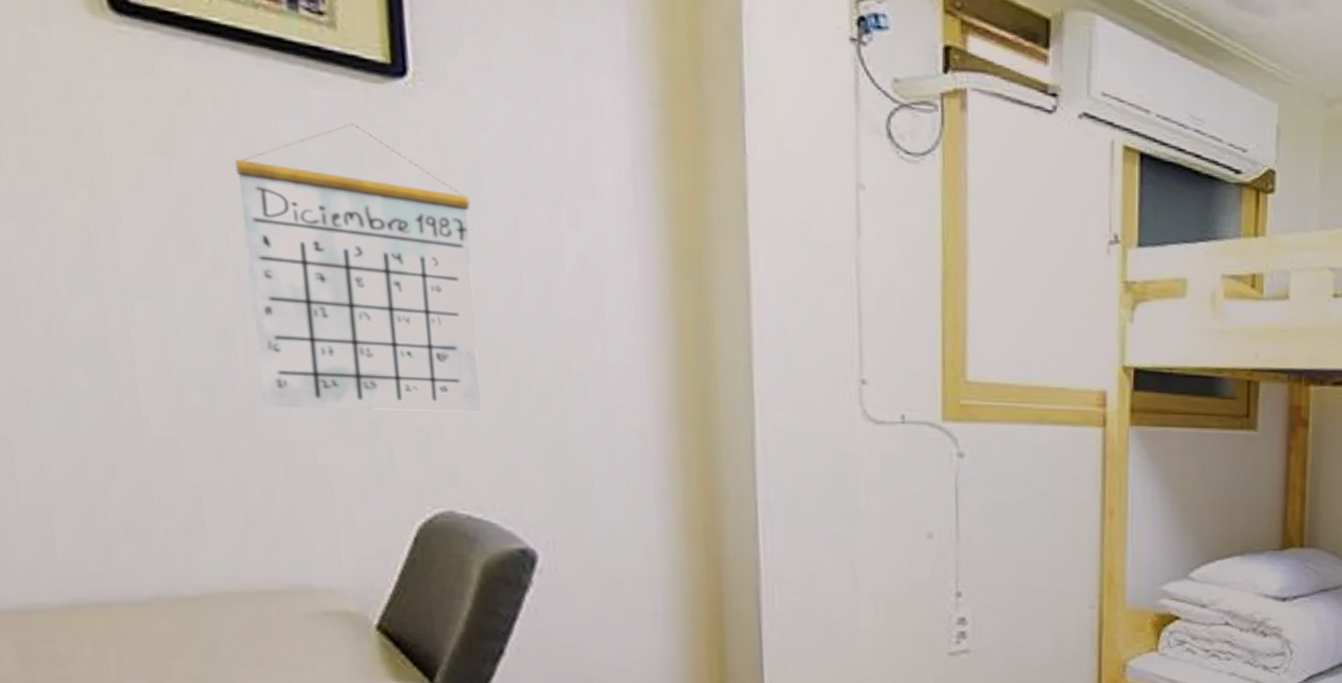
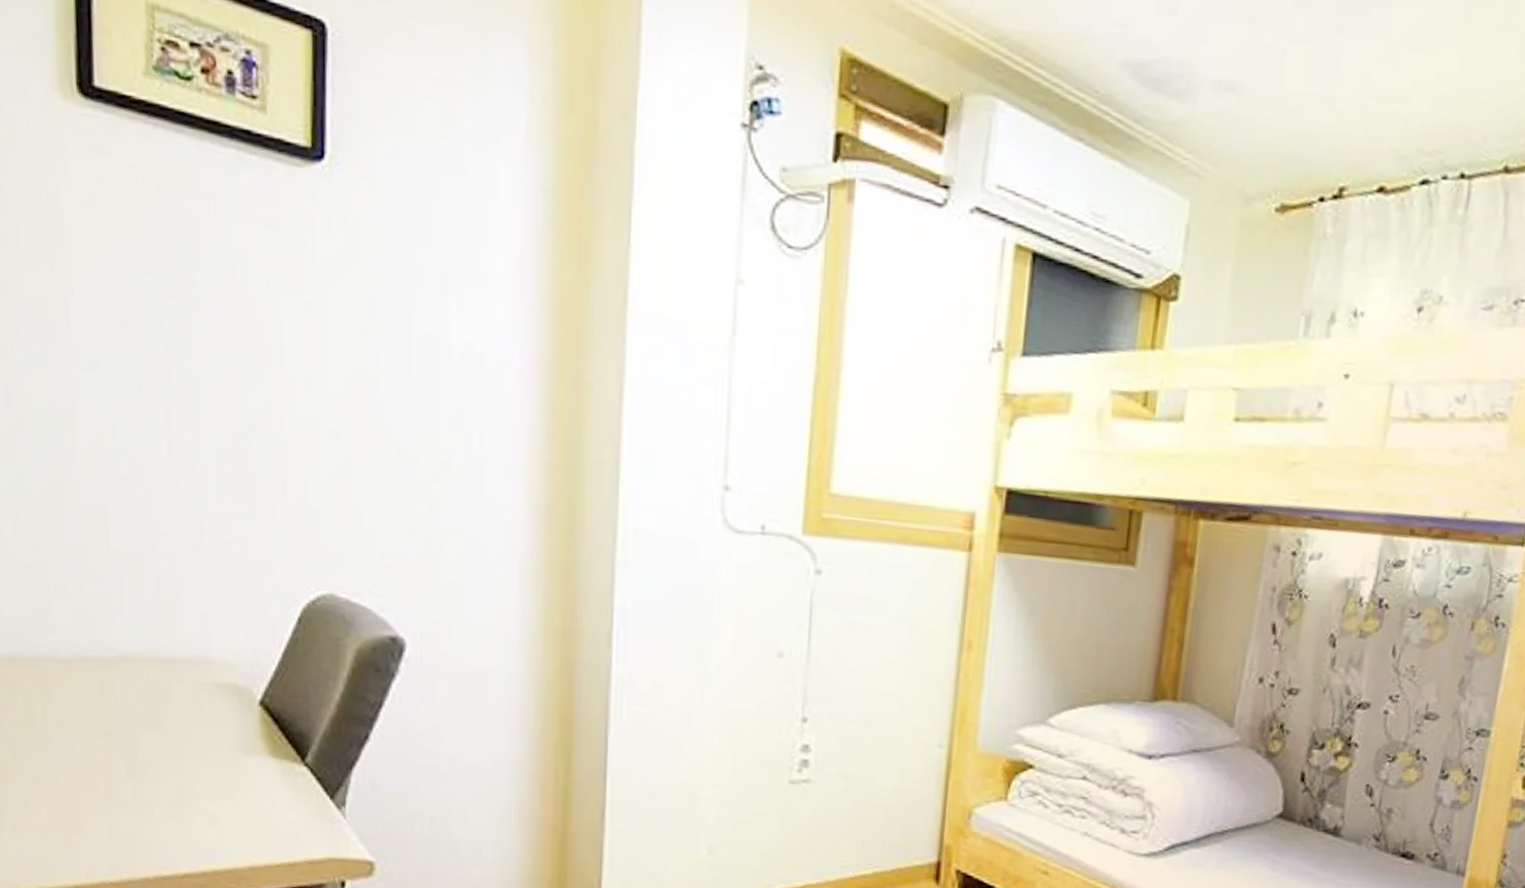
calendar: present [234,123,481,412] -> none [170,206,371,498]

